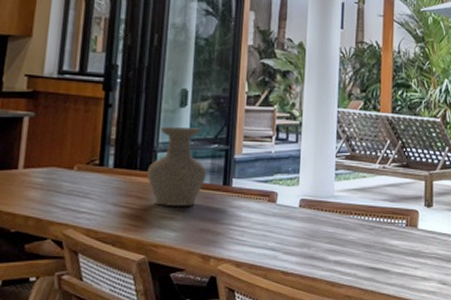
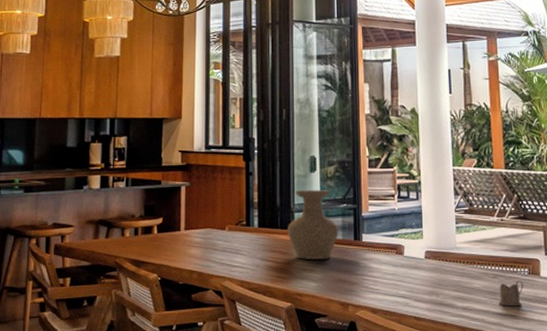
tea glass holder: none [373,232,400,261] -> present [499,280,524,307]

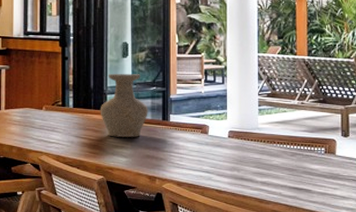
tea glass holder: present [499,280,524,307] -> none [295,158,320,182]

